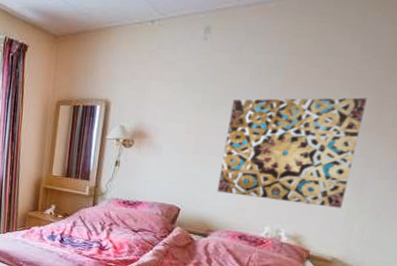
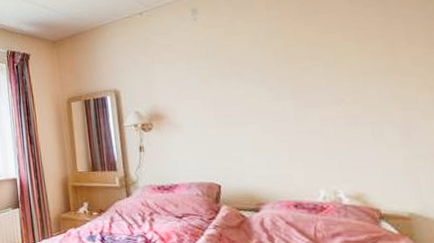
wall art: present [217,97,367,208] -> none [240,44,396,162]

